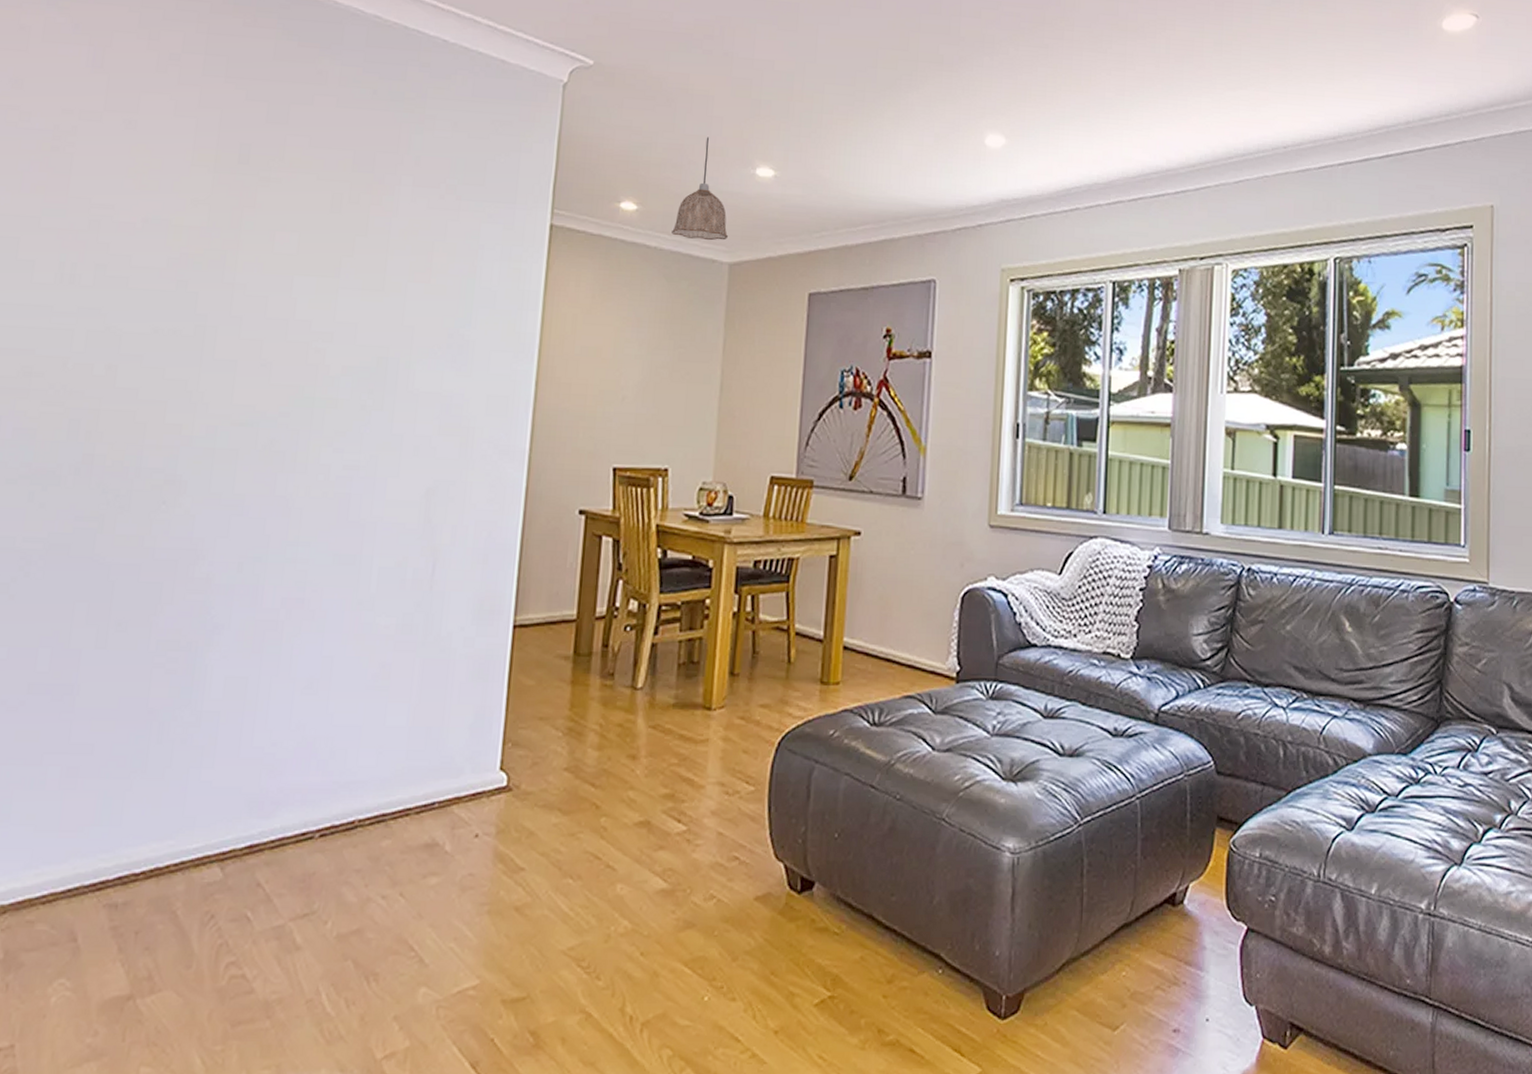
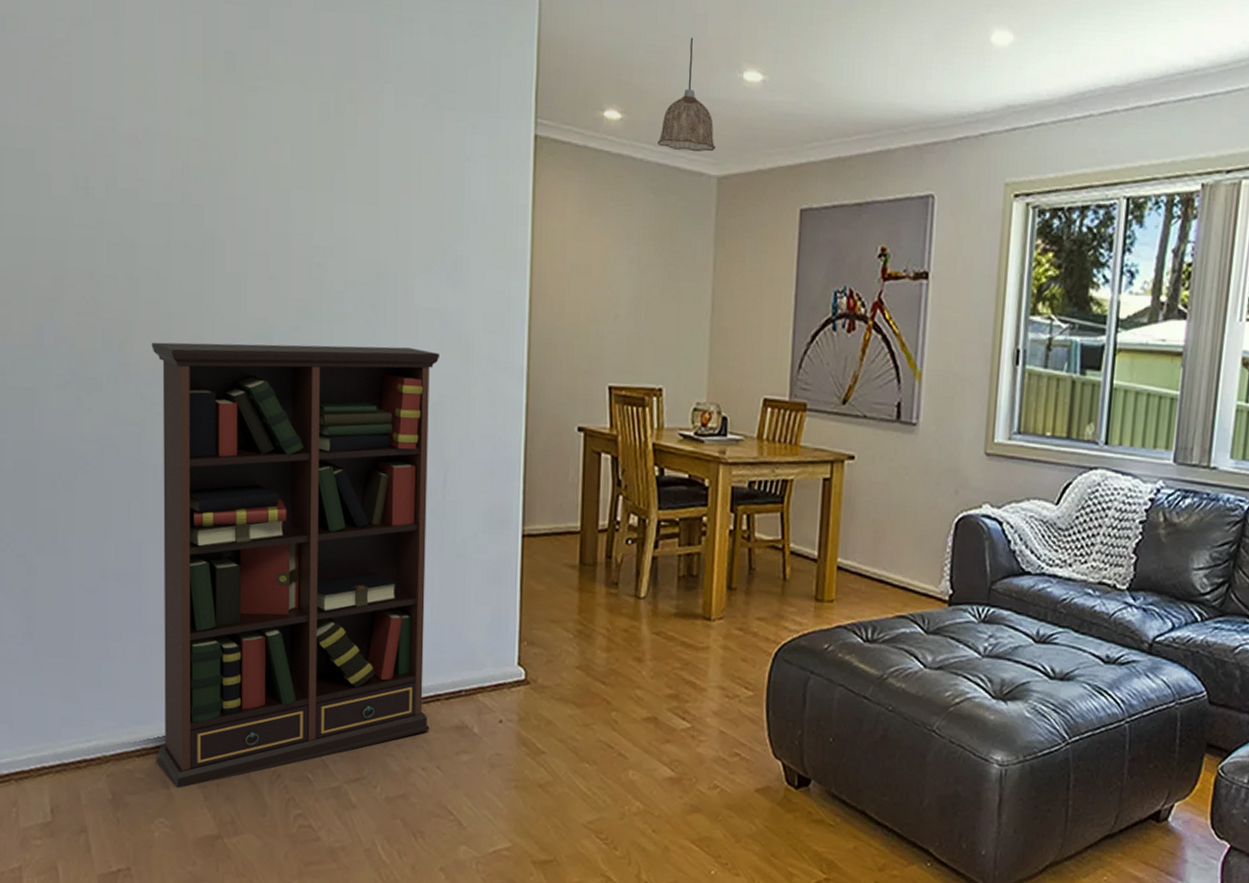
bookcase: none [64,431,438,940] -> present [151,342,439,788]

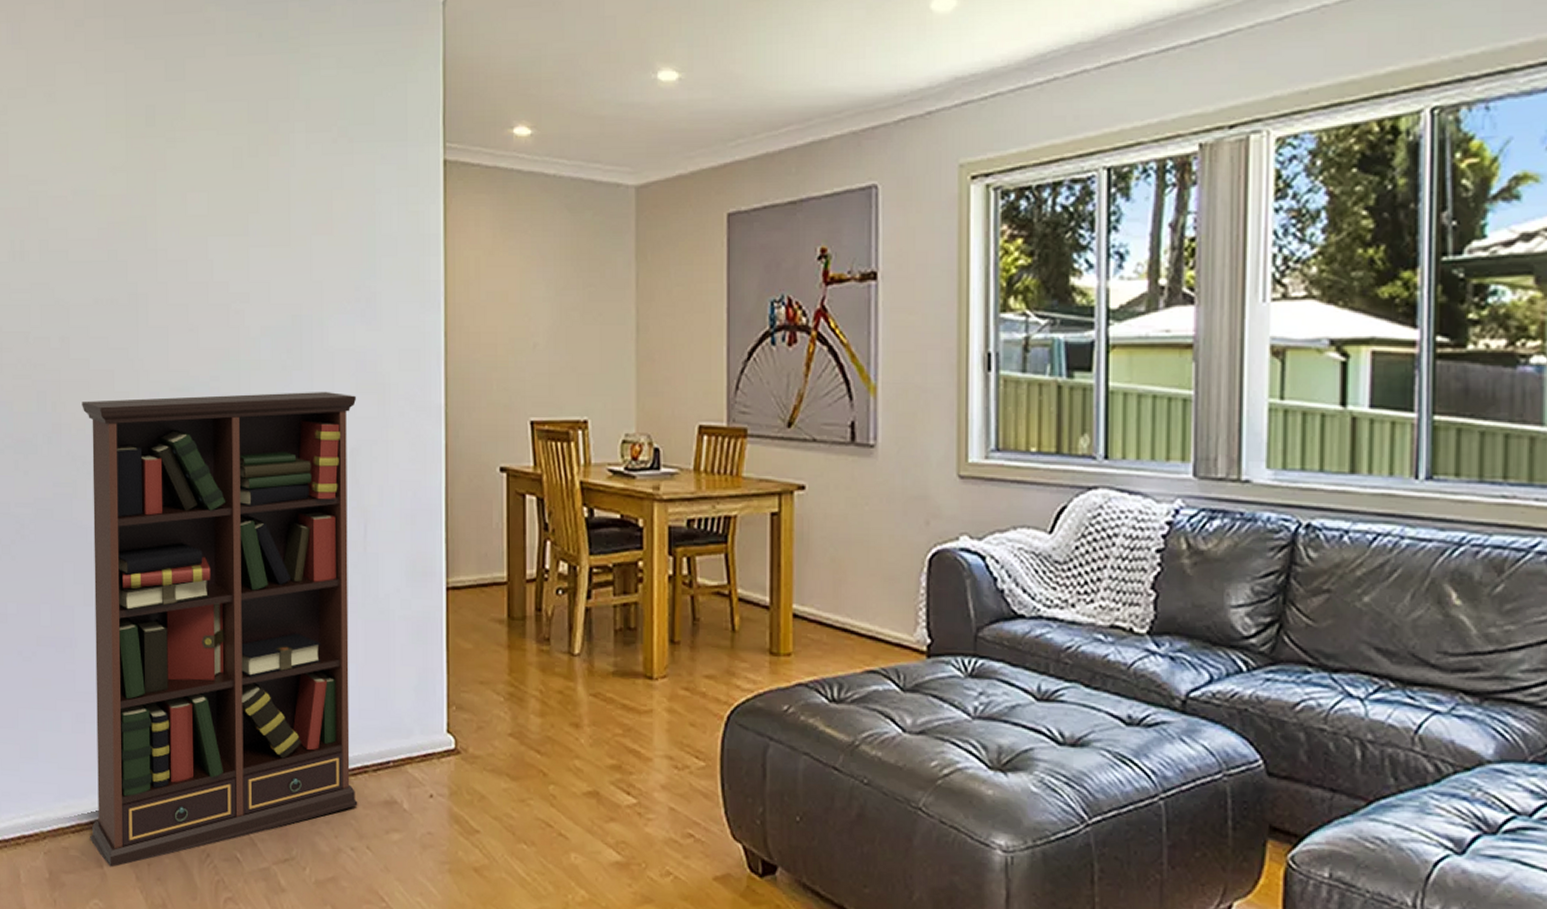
pendant lamp: present [658,37,717,152] -> none [570,41,633,162]

